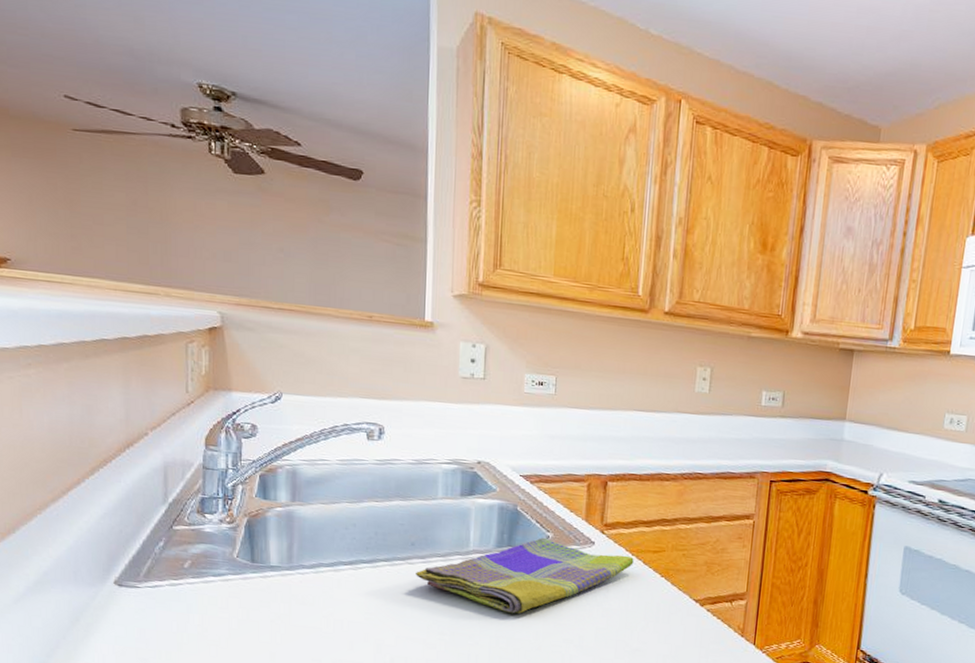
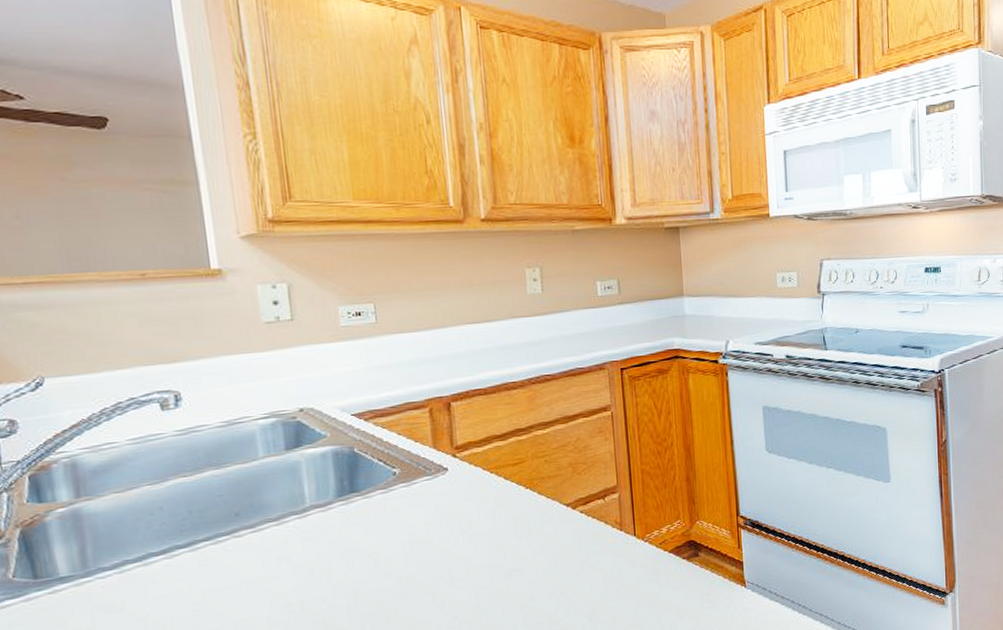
dish towel: present [416,537,634,614] -> none [246,474,494,565]

